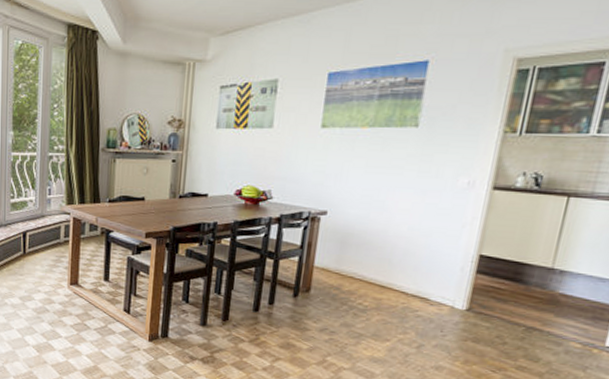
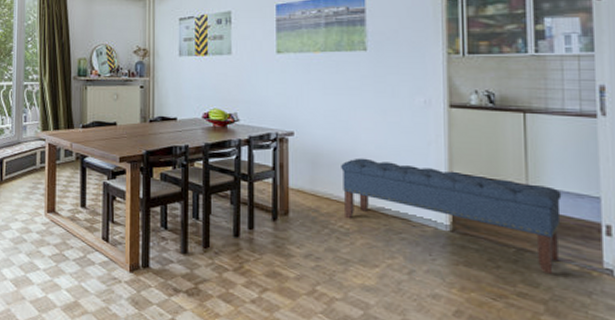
bench: none [365,238,585,351] -> present [341,158,562,275]

